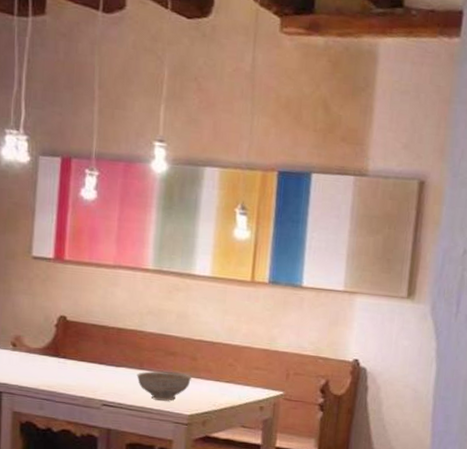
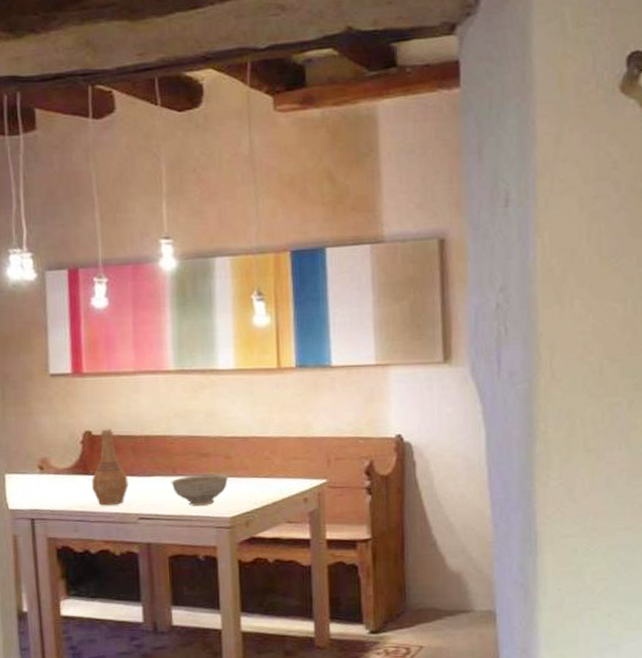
vase: none [61,316,97,390] -> present [92,429,129,506]

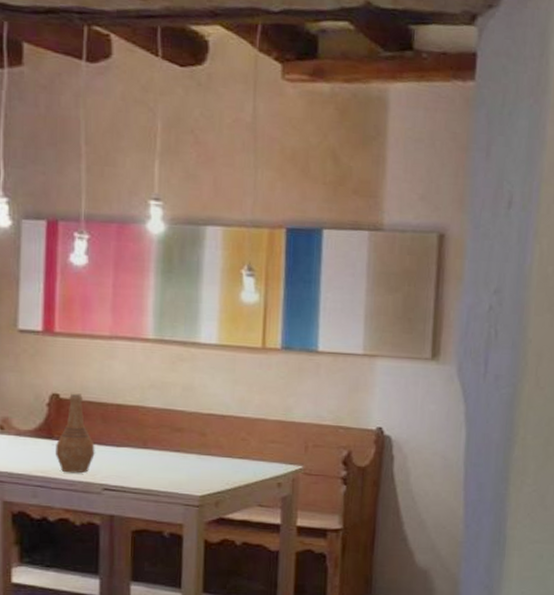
decorative bowl: present [171,474,228,506] -> none [140,449,201,482]

